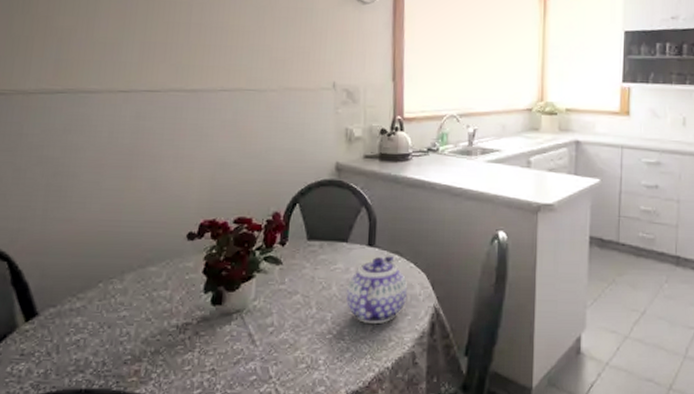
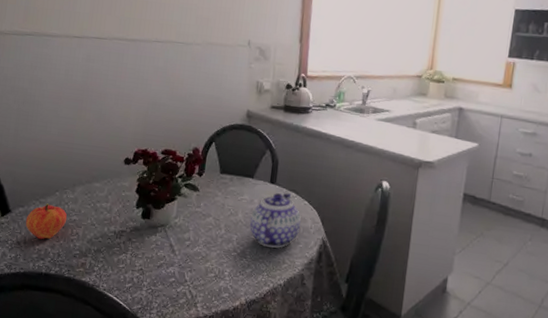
fruit: none [58,299,115,347] -> present [25,203,67,240]

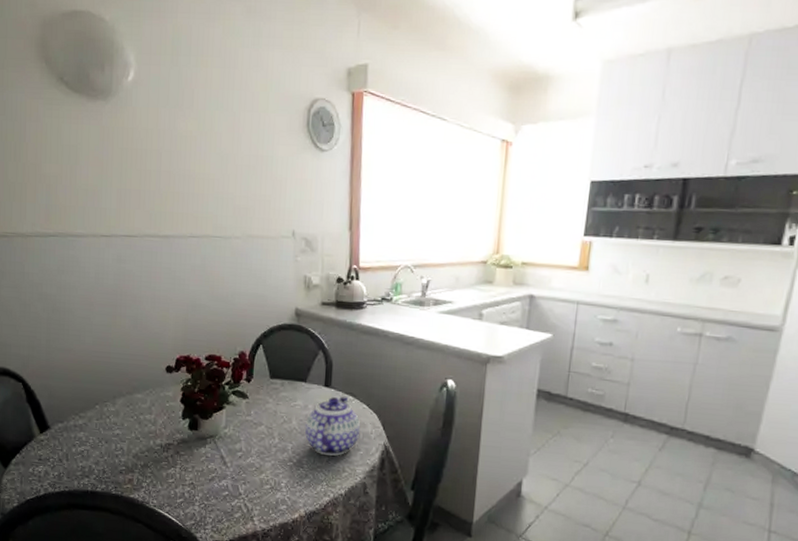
fruit: present [25,203,67,240] -> none [66,417,110,456]

